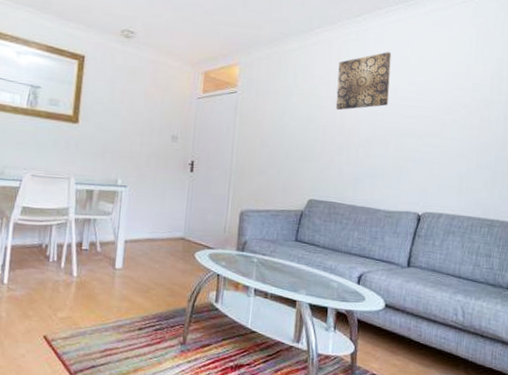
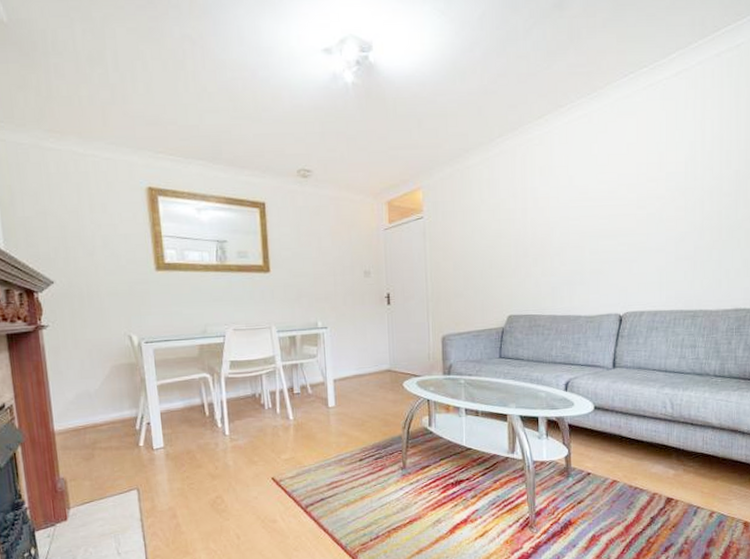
wall art: present [335,52,392,111] -> none [524,152,579,222]

